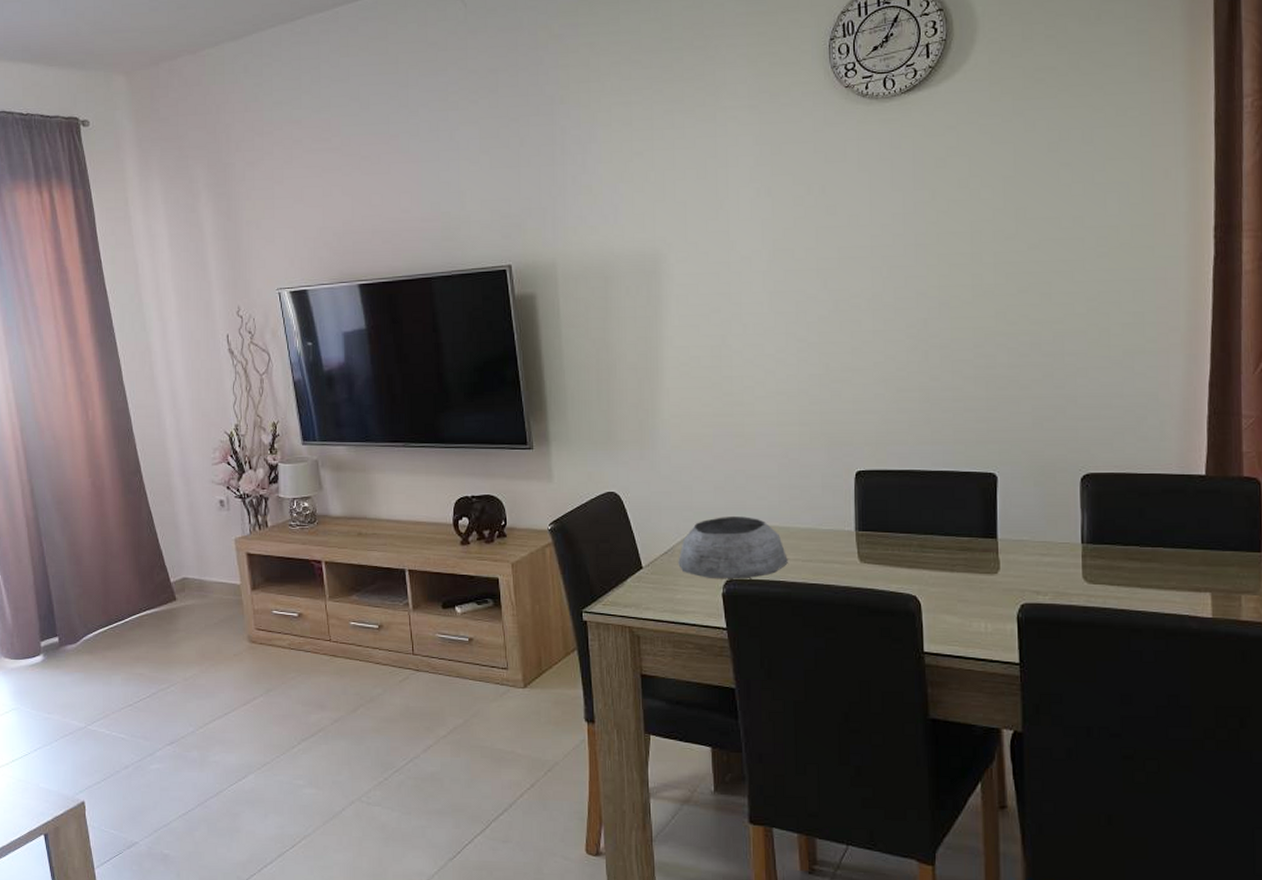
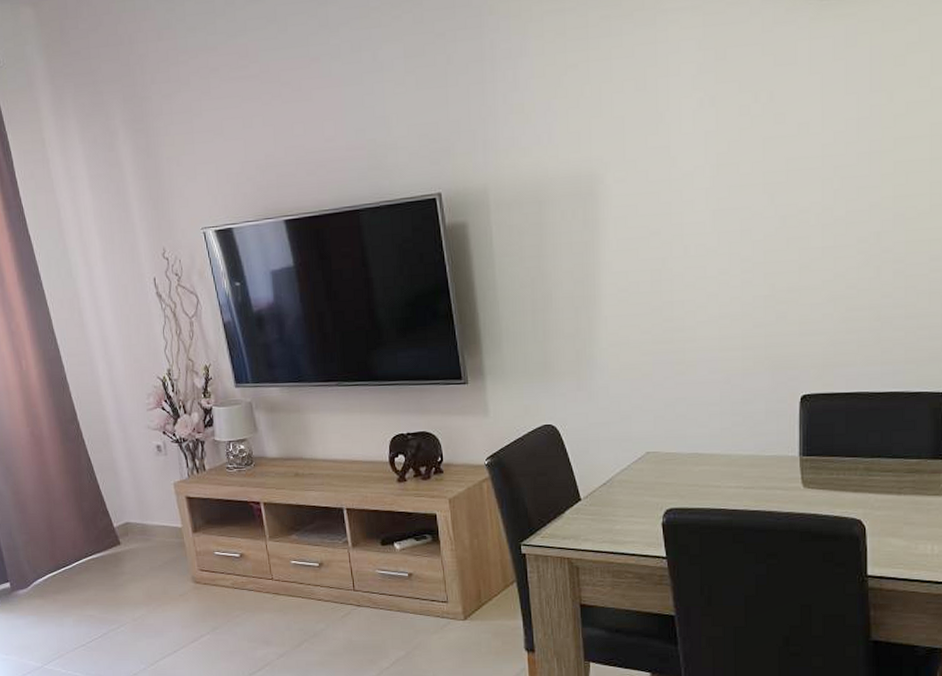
plant pot: present [678,516,788,579] -> none [617,445,729,509]

